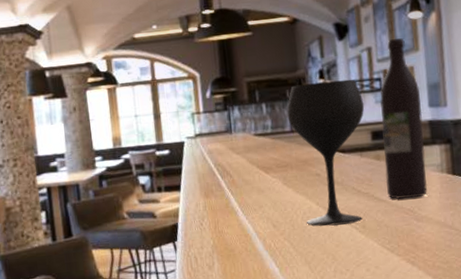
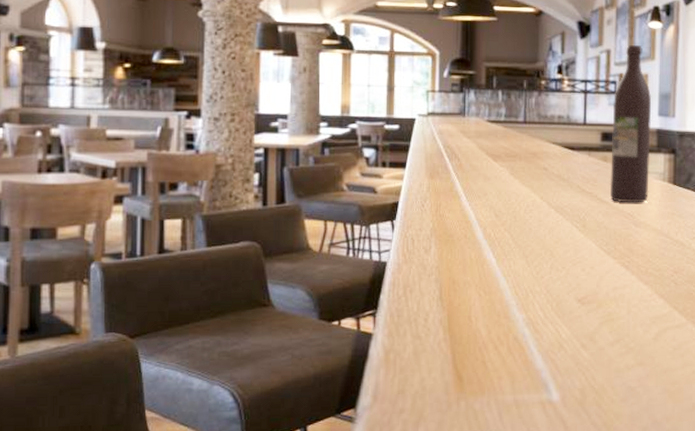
wine glass: present [287,79,364,226] -> none [522,77,597,222]

